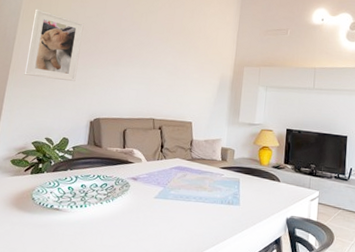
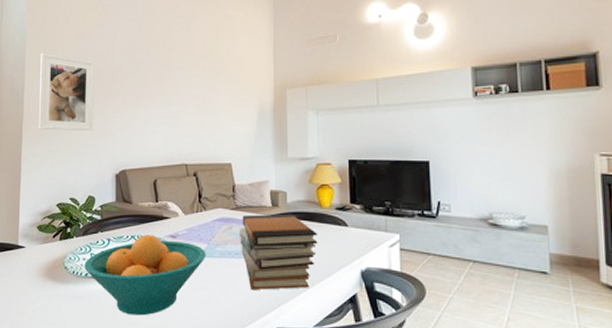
fruit bowl: none [50,175,162,246] -> present [84,235,206,316]
book stack: none [191,166,256,230] -> present [240,213,318,290]

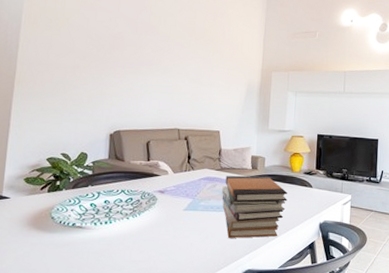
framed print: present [38,53,95,131] -> none [31,13,96,93]
fruit bowl: present [84,235,206,316] -> none [72,189,191,261]

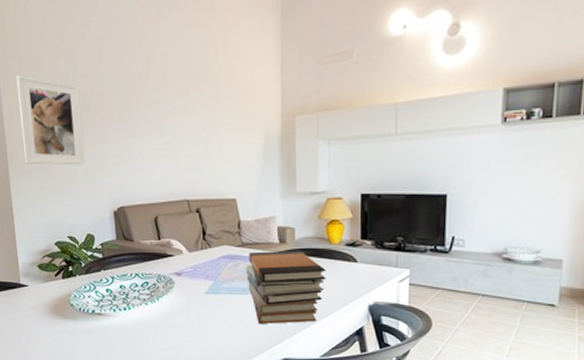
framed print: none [31,13,96,93] -> present [16,75,86,166]

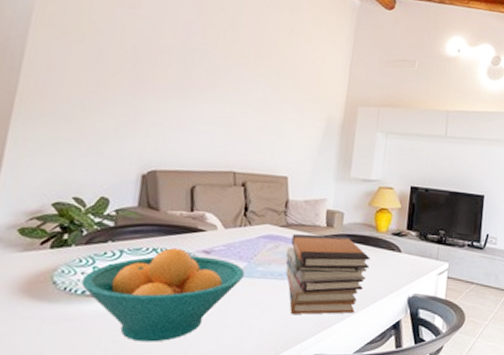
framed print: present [16,75,86,166] -> none [38,13,133,120]
fruit bowl: none [90,272,213,349] -> present [81,248,245,342]

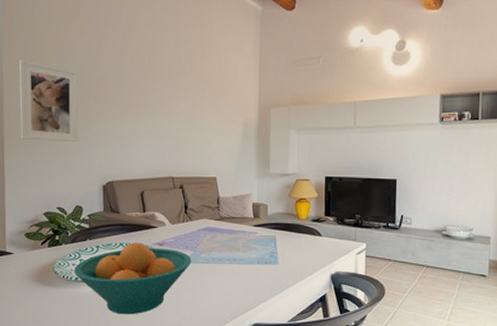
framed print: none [38,13,133,120] -> present [19,59,79,143]
book stack: present [285,233,370,315] -> none [223,224,294,291]

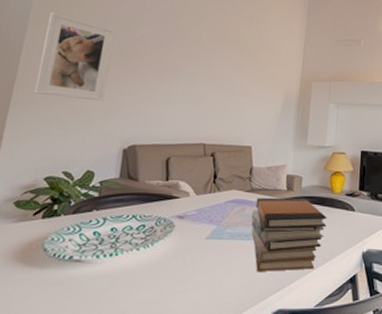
fruit bowl: present [74,242,192,315] -> none [69,214,215,302]
book stack: none [223,224,294,291] -> present [251,197,327,272]

